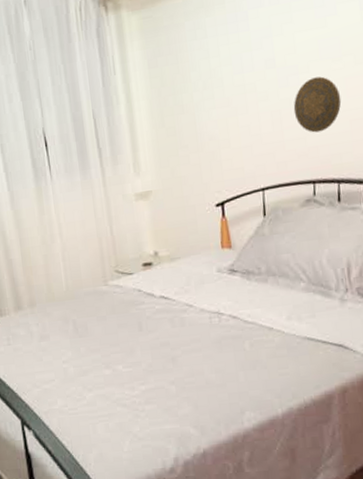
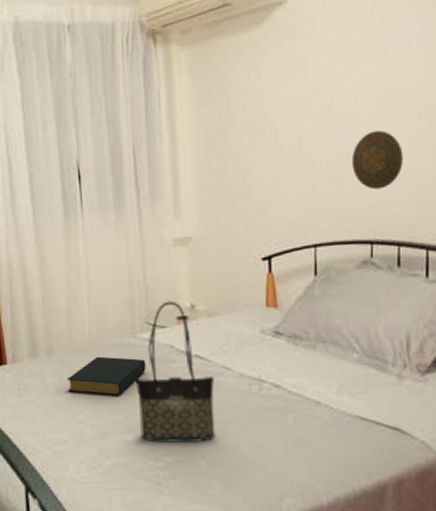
hardback book: none [50,303,118,338] -> present [67,356,146,396]
tote bag: none [109,250,183,375] -> present [135,301,216,444]

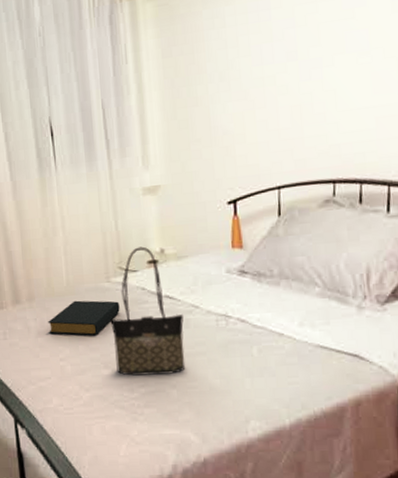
decorative plate: present [351,130,404,190] -> none [315,70,368,130]

